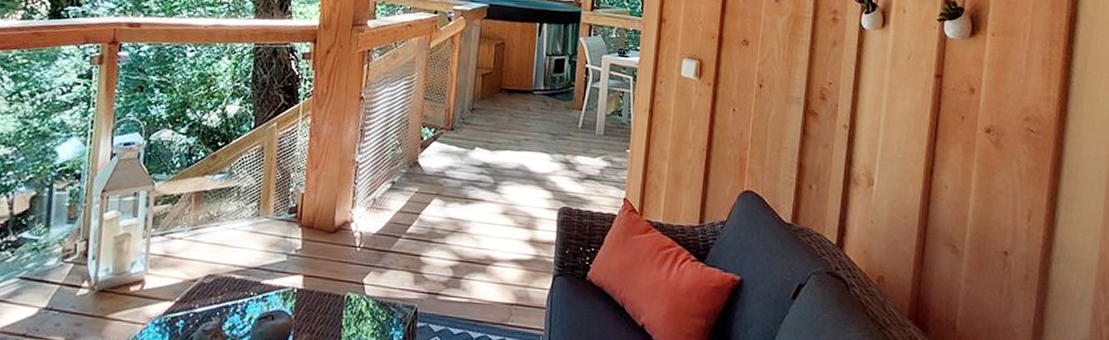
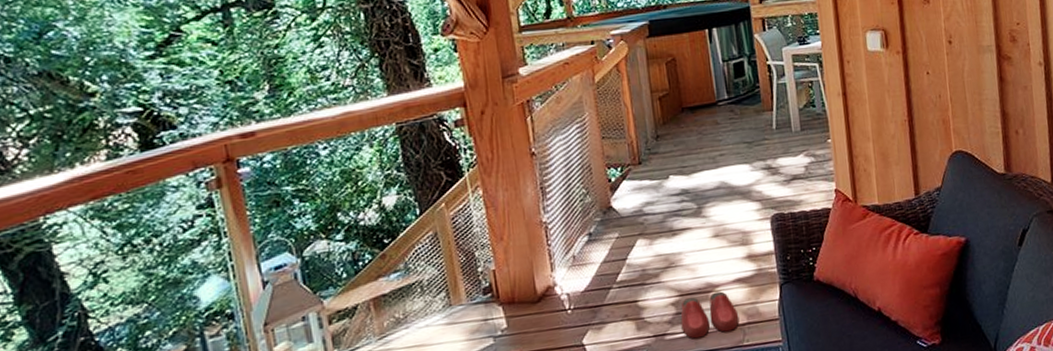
slippers: none [454,265,510,308] -> present [680,291,740,339]

